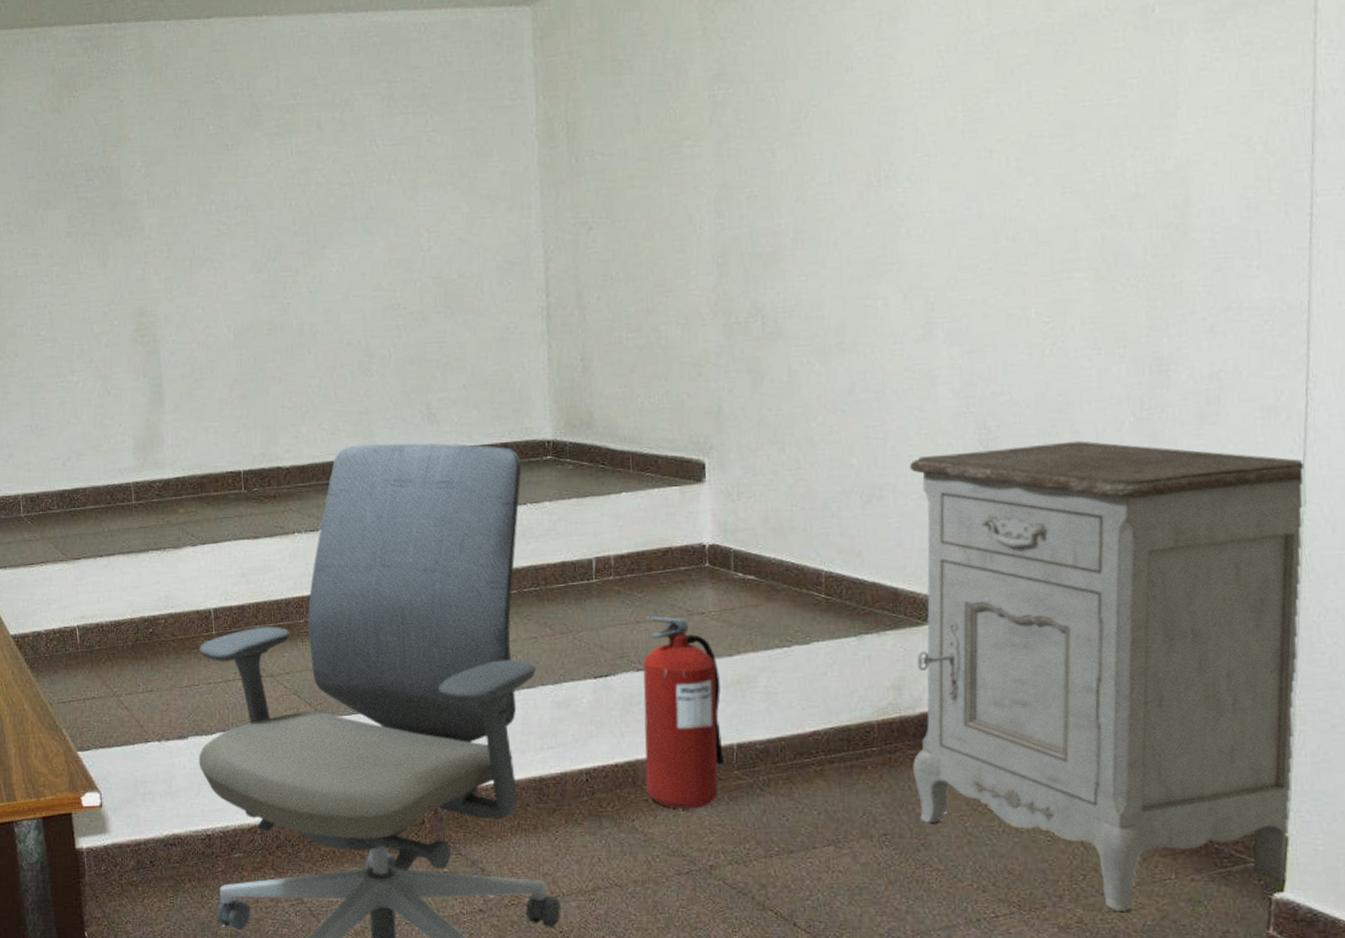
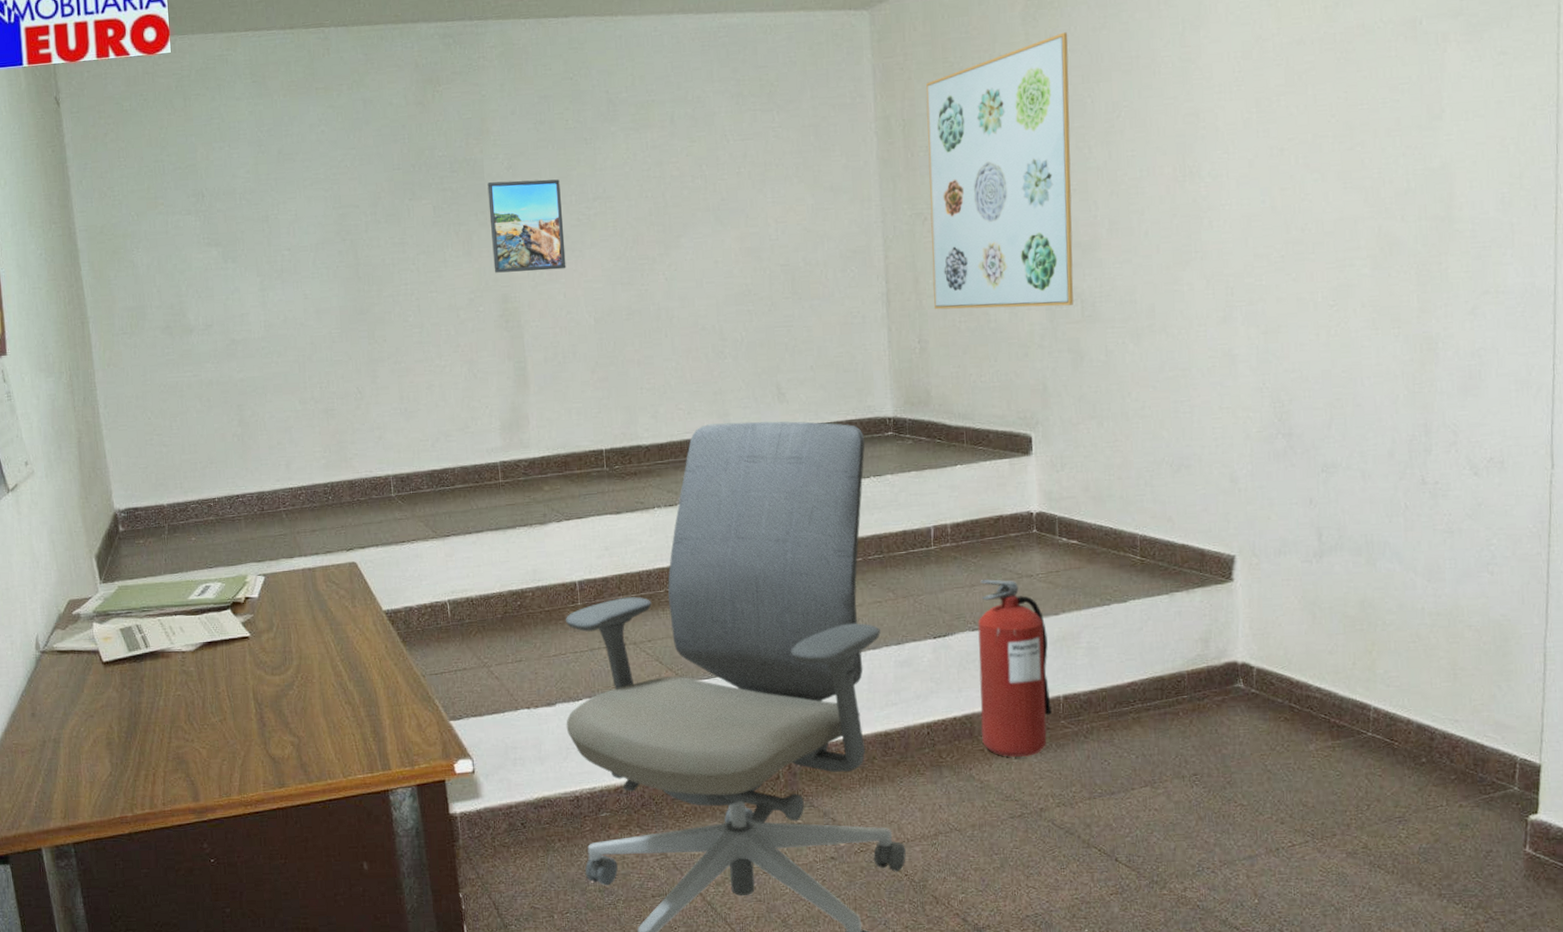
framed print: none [124,187,205,285] -> present [487,179,566,273]
wall art: none [592,26,754,326] -> present [926,32,1074,310]
cabinet: present [910,441,1305,913] -> none [1214,412,1553,838]

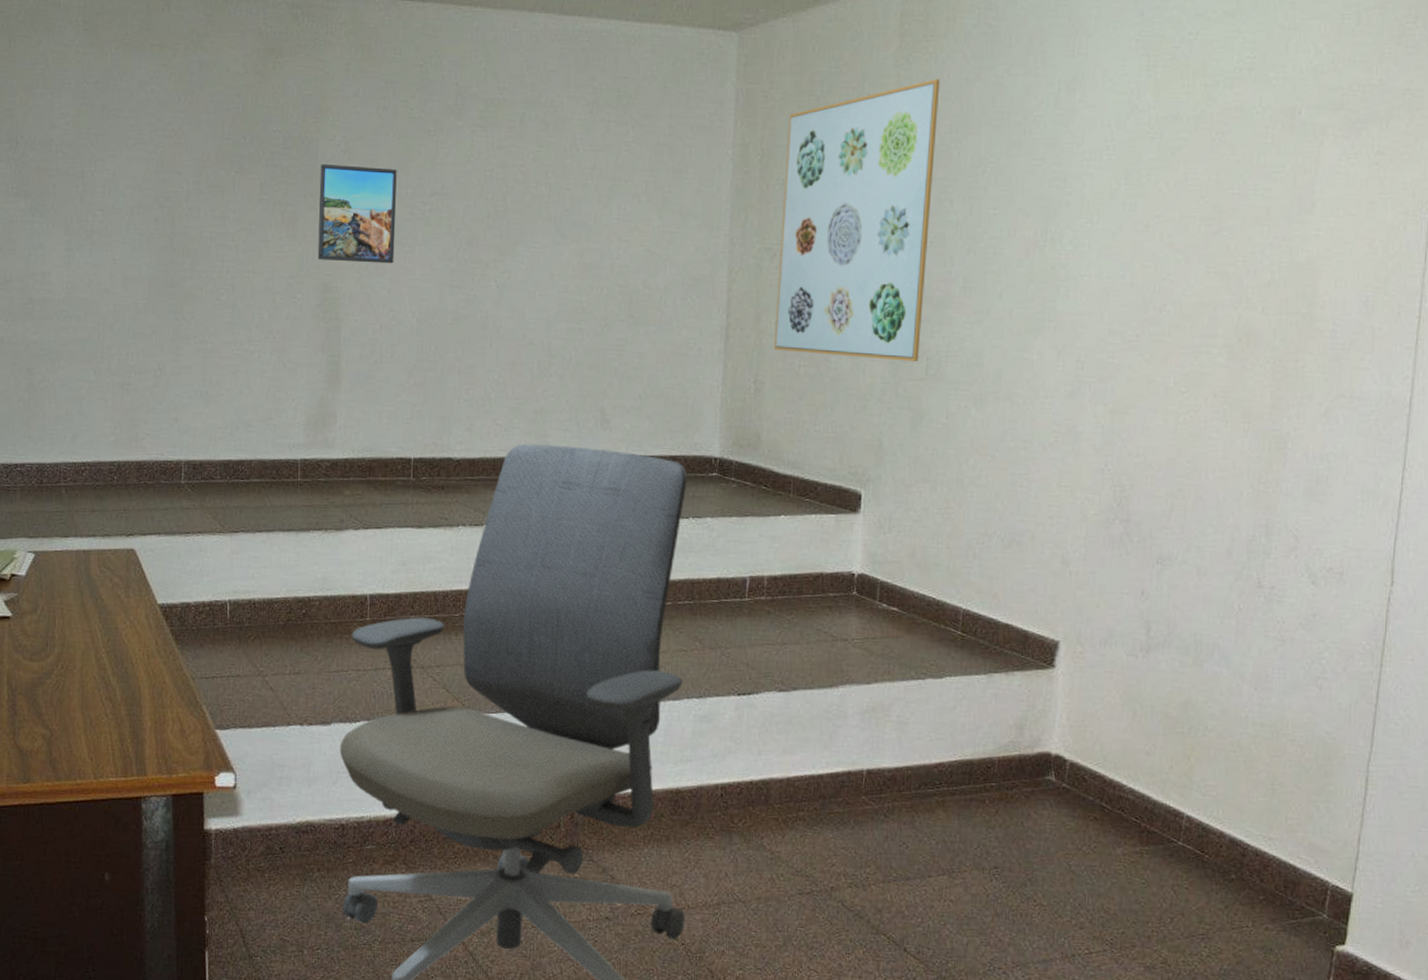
fire extinguisher: present [978,578,1052,757] -> none [777,638,857,831]

